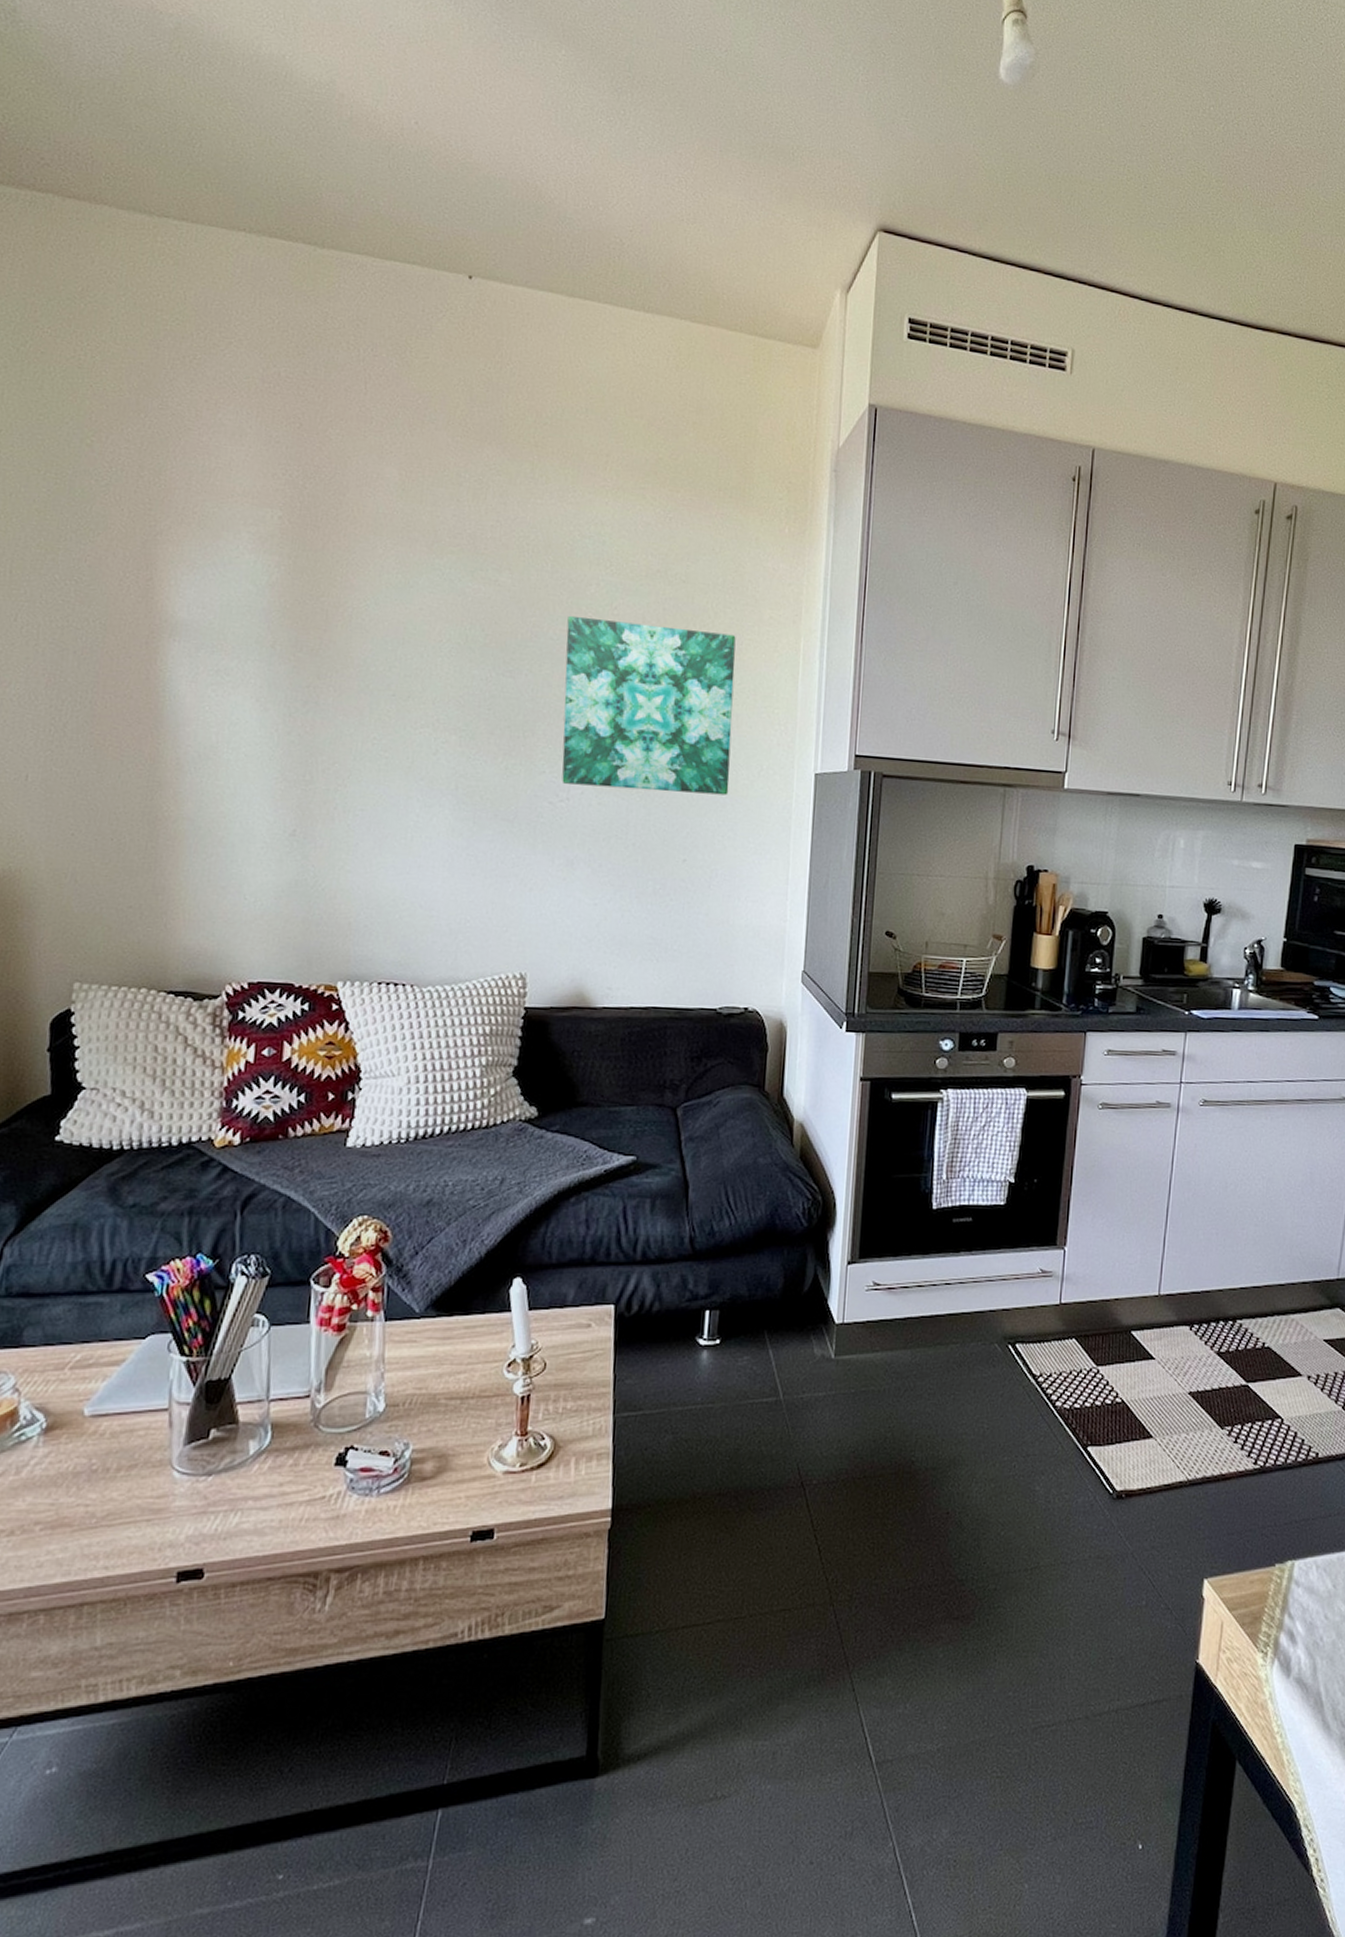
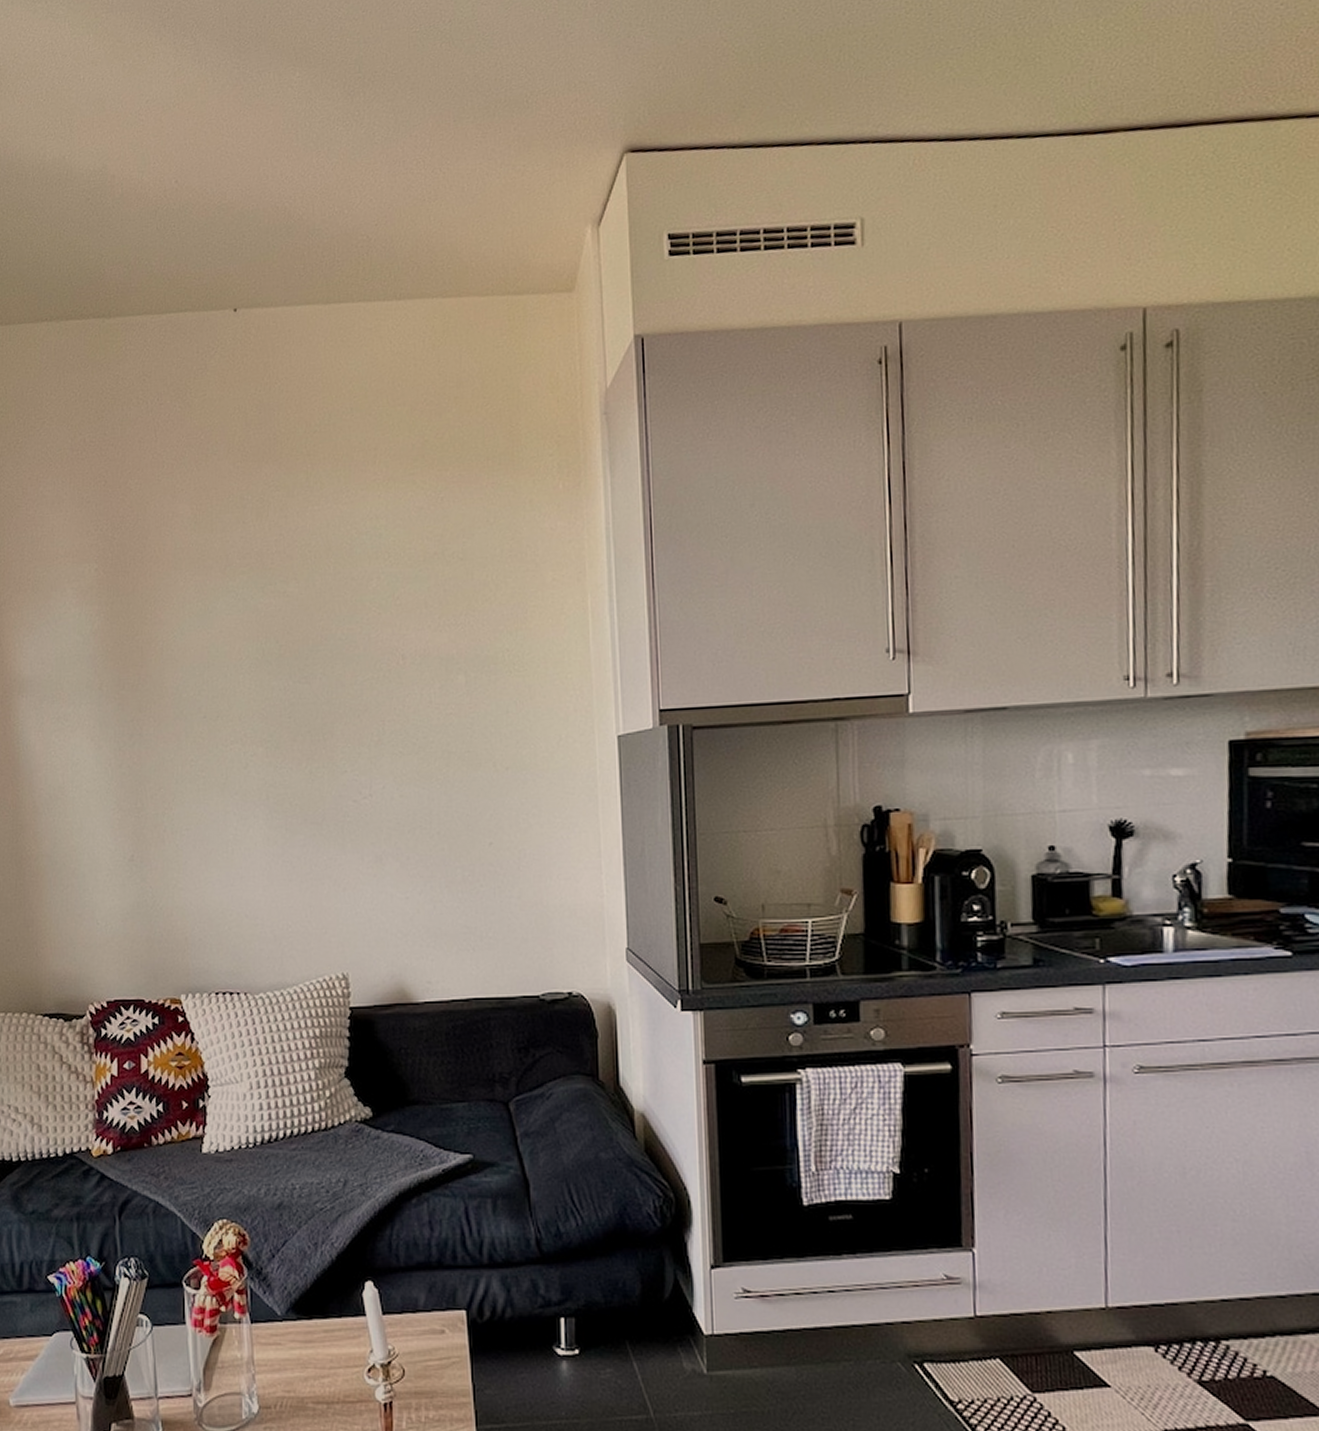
wall art: present [562,615,736,795] -> none [353,604,529,780]

